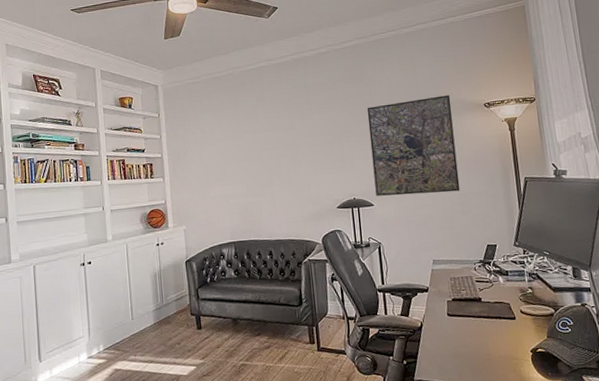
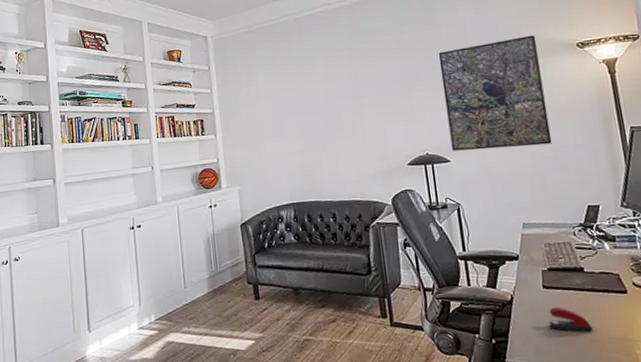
stapler: none [452,332,487,353] -> present [549,307,593,332]

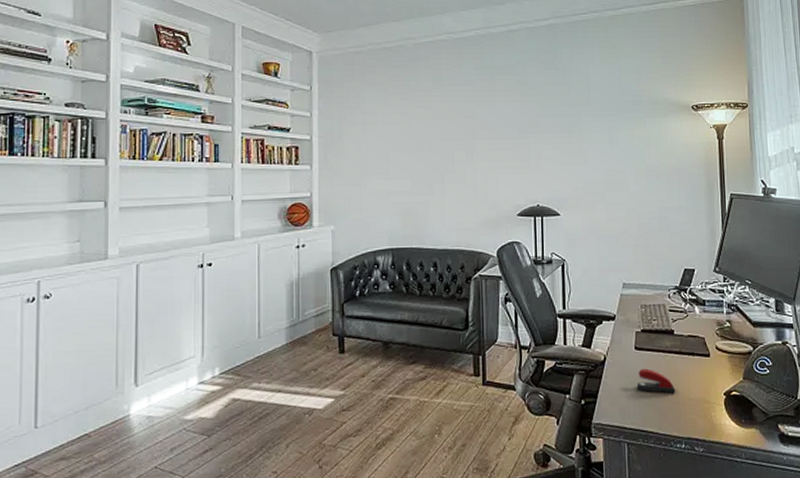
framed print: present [438,35,553,151] -> none [559,92,659,206]

